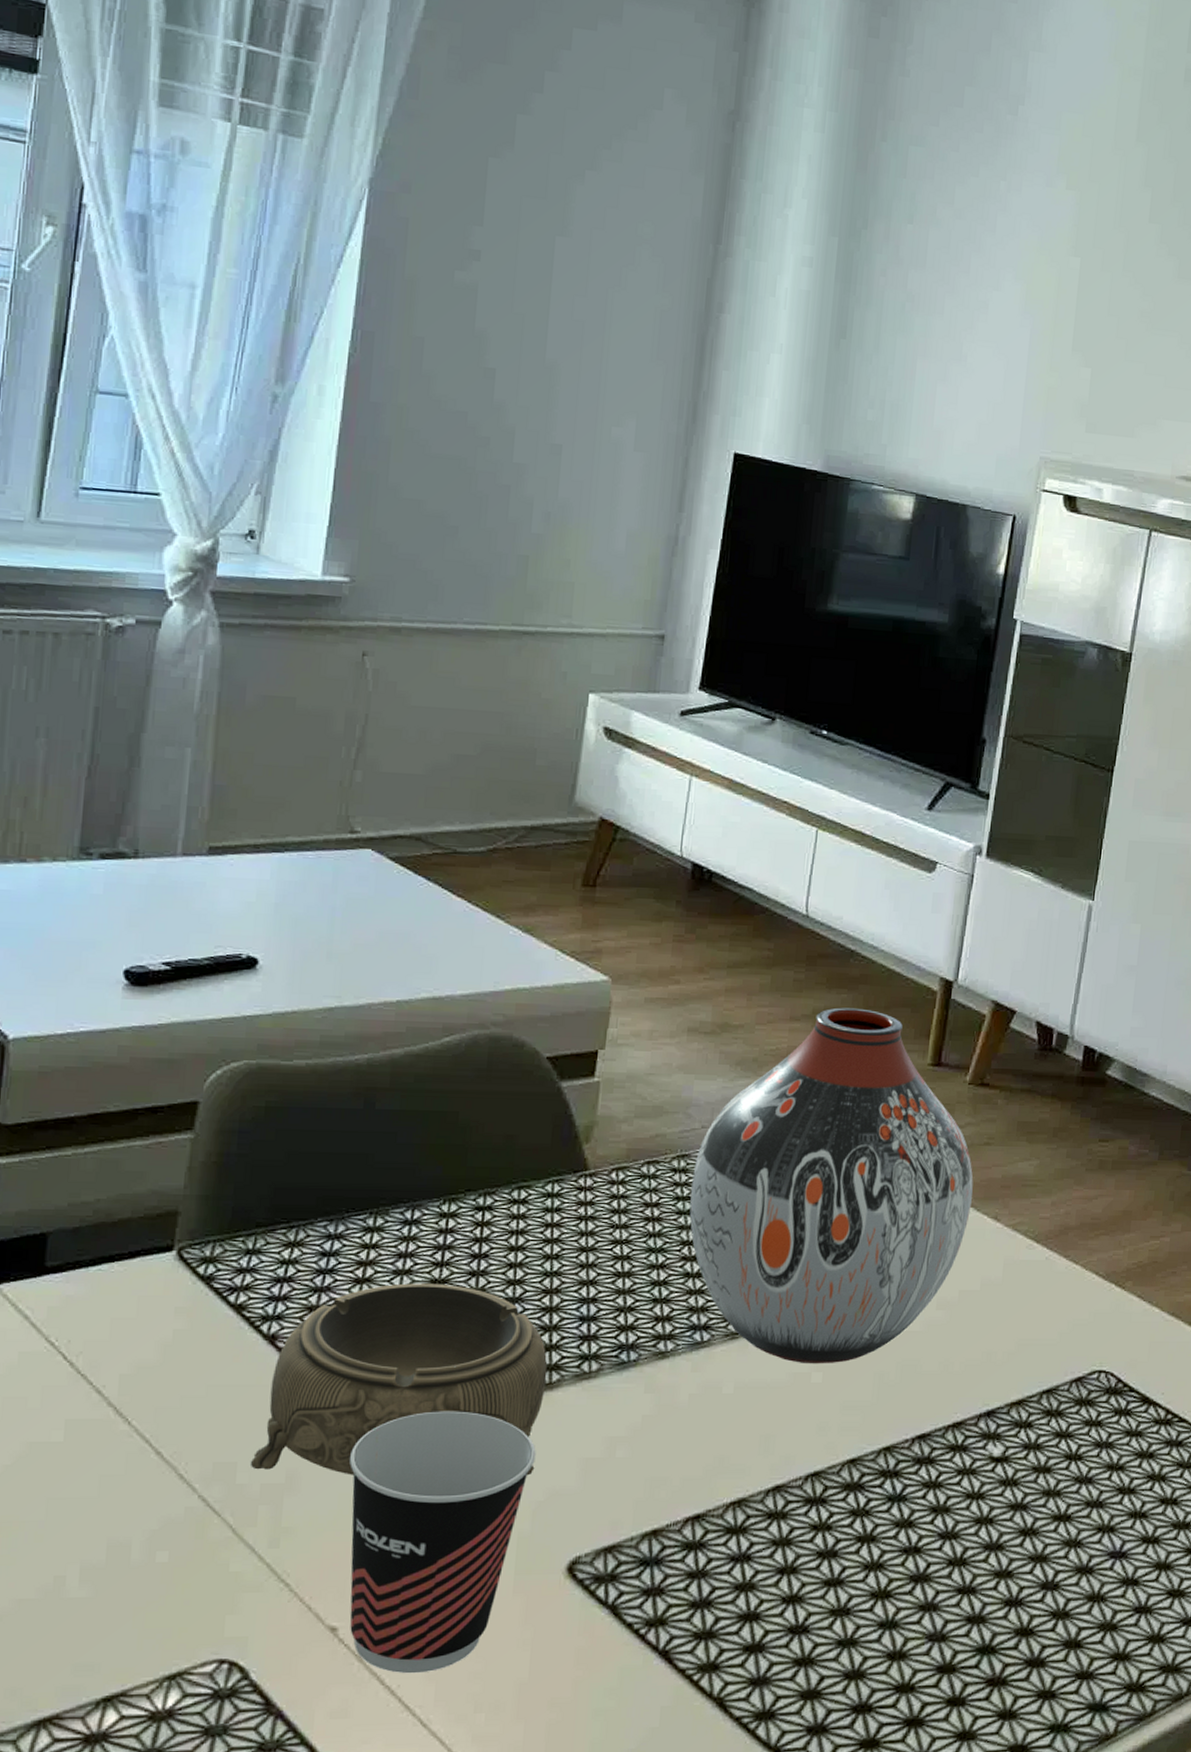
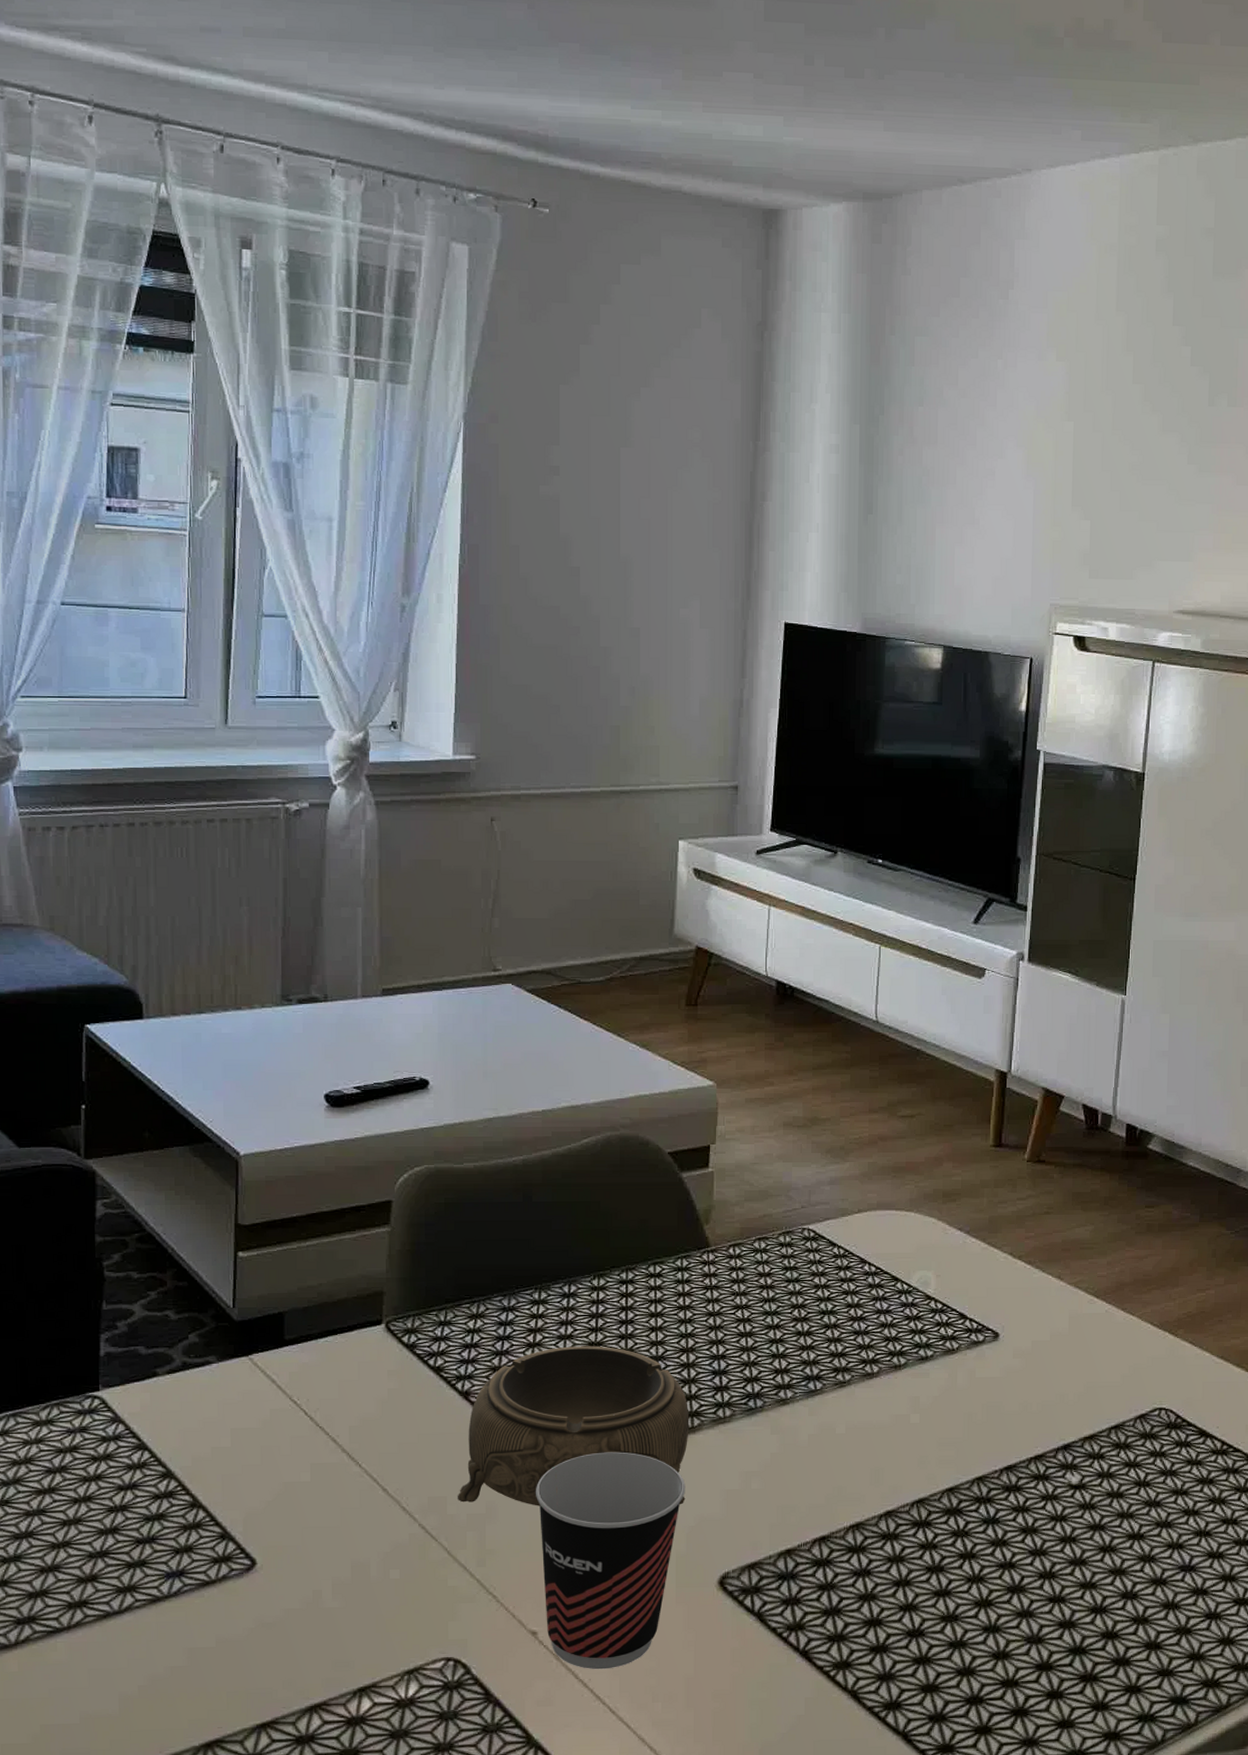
vase: present [689,1007,974,1364] -> none [797,1099,1037,1407]

